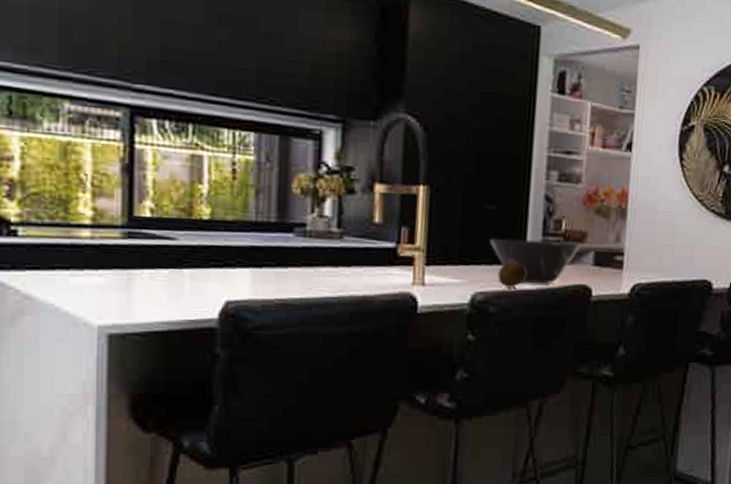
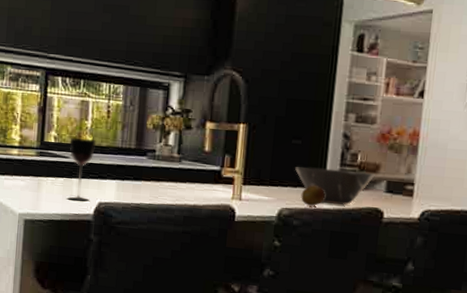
wineglass: none [175,210,218,301] -> present [67,138,97,202]

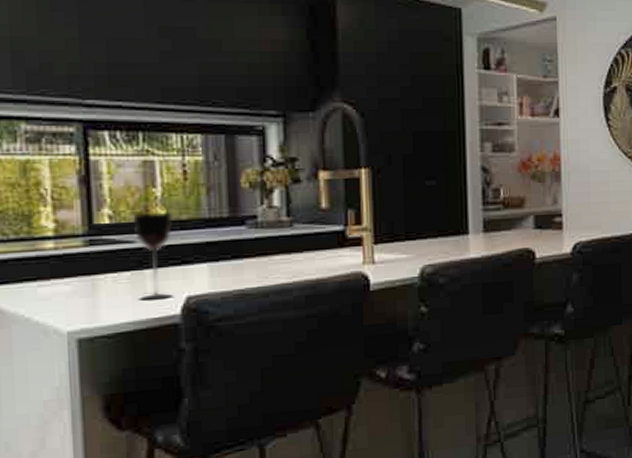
bowl: present [294,167,375,205] -> none [432,209,521,251]
fruit: present [301,185,325,206] -> none [443,232,470,258]

